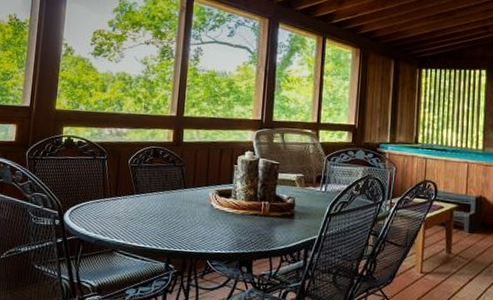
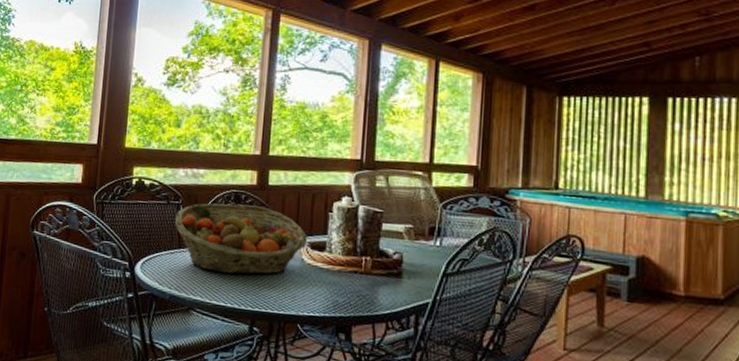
fruit basket: none [100,158,216,220] -> present [174,203,307,275]

